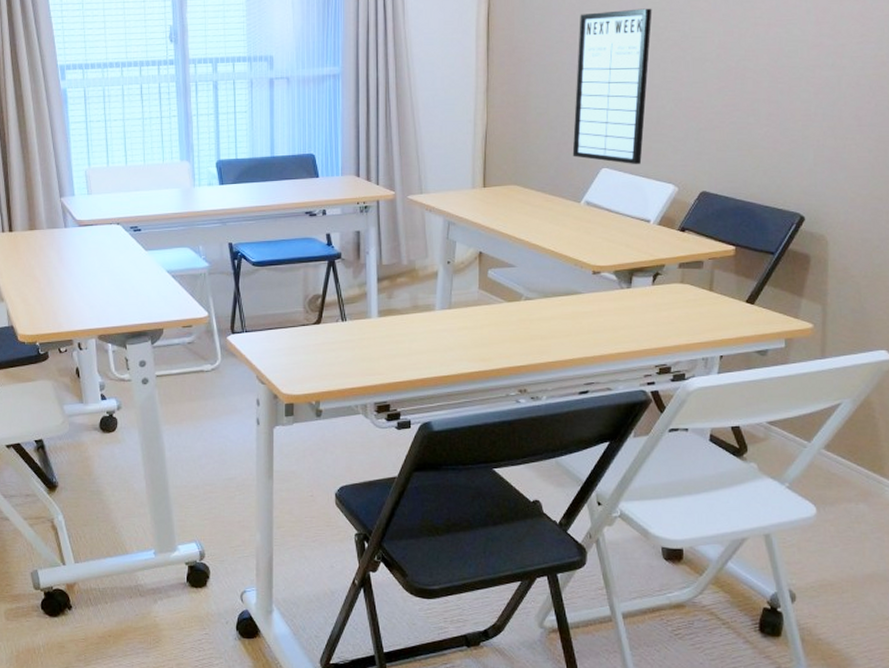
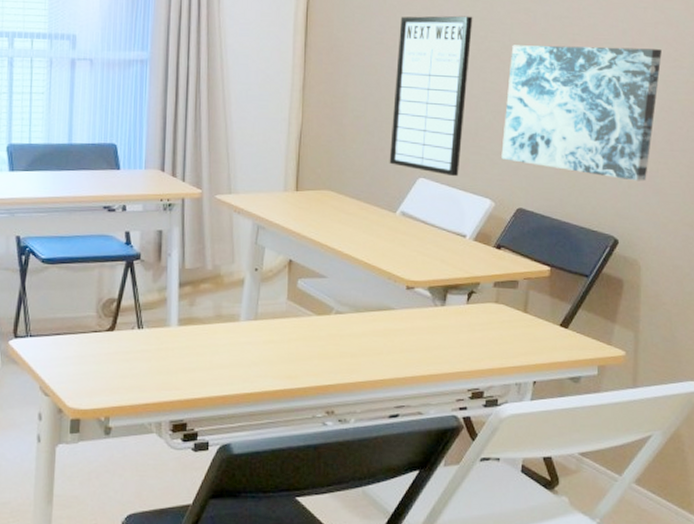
wall art: none [683,26,848,158] -> present [501,45,662,181]

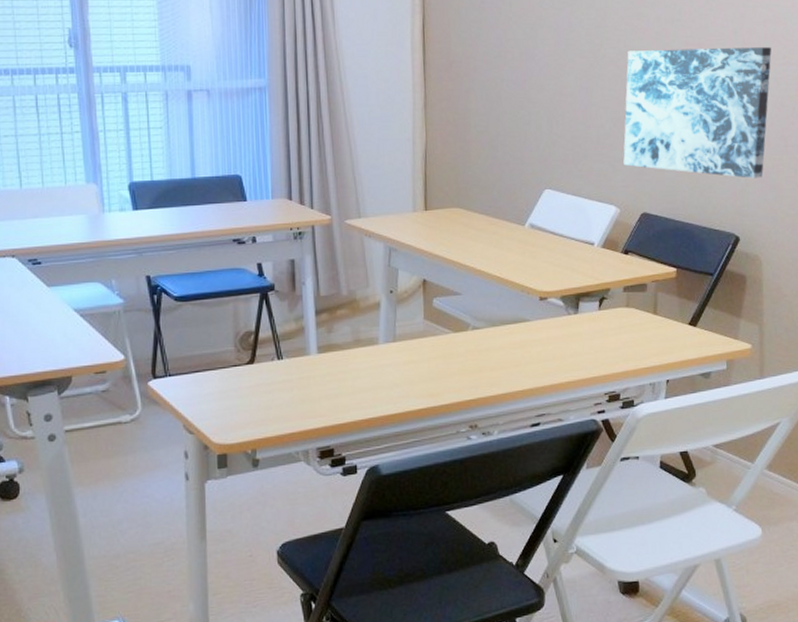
writing board: present [389,15,473,177] -> none [514,24,588,186]

